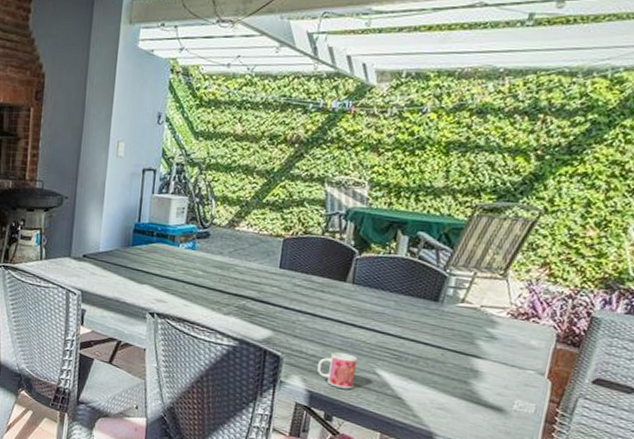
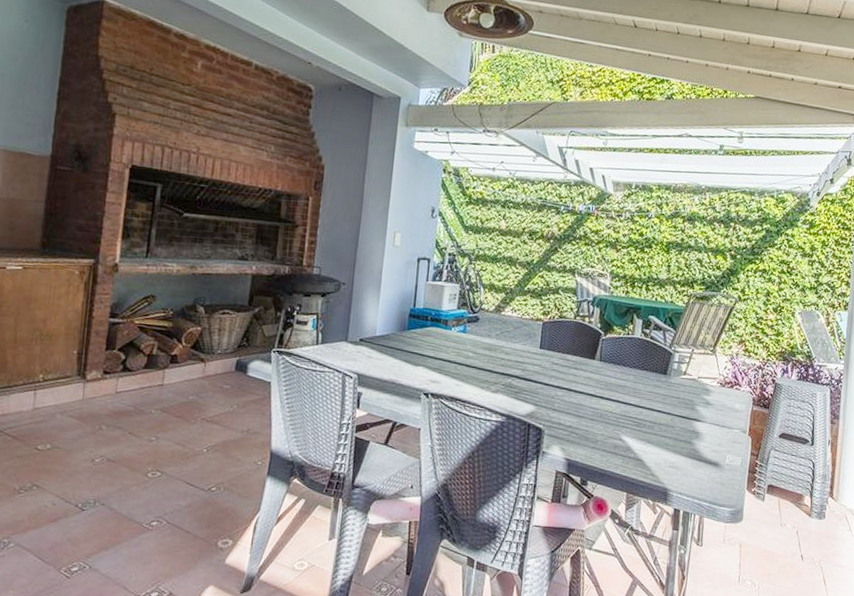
mug: present [316,352,358,389] -> none [573,422,606,455]

